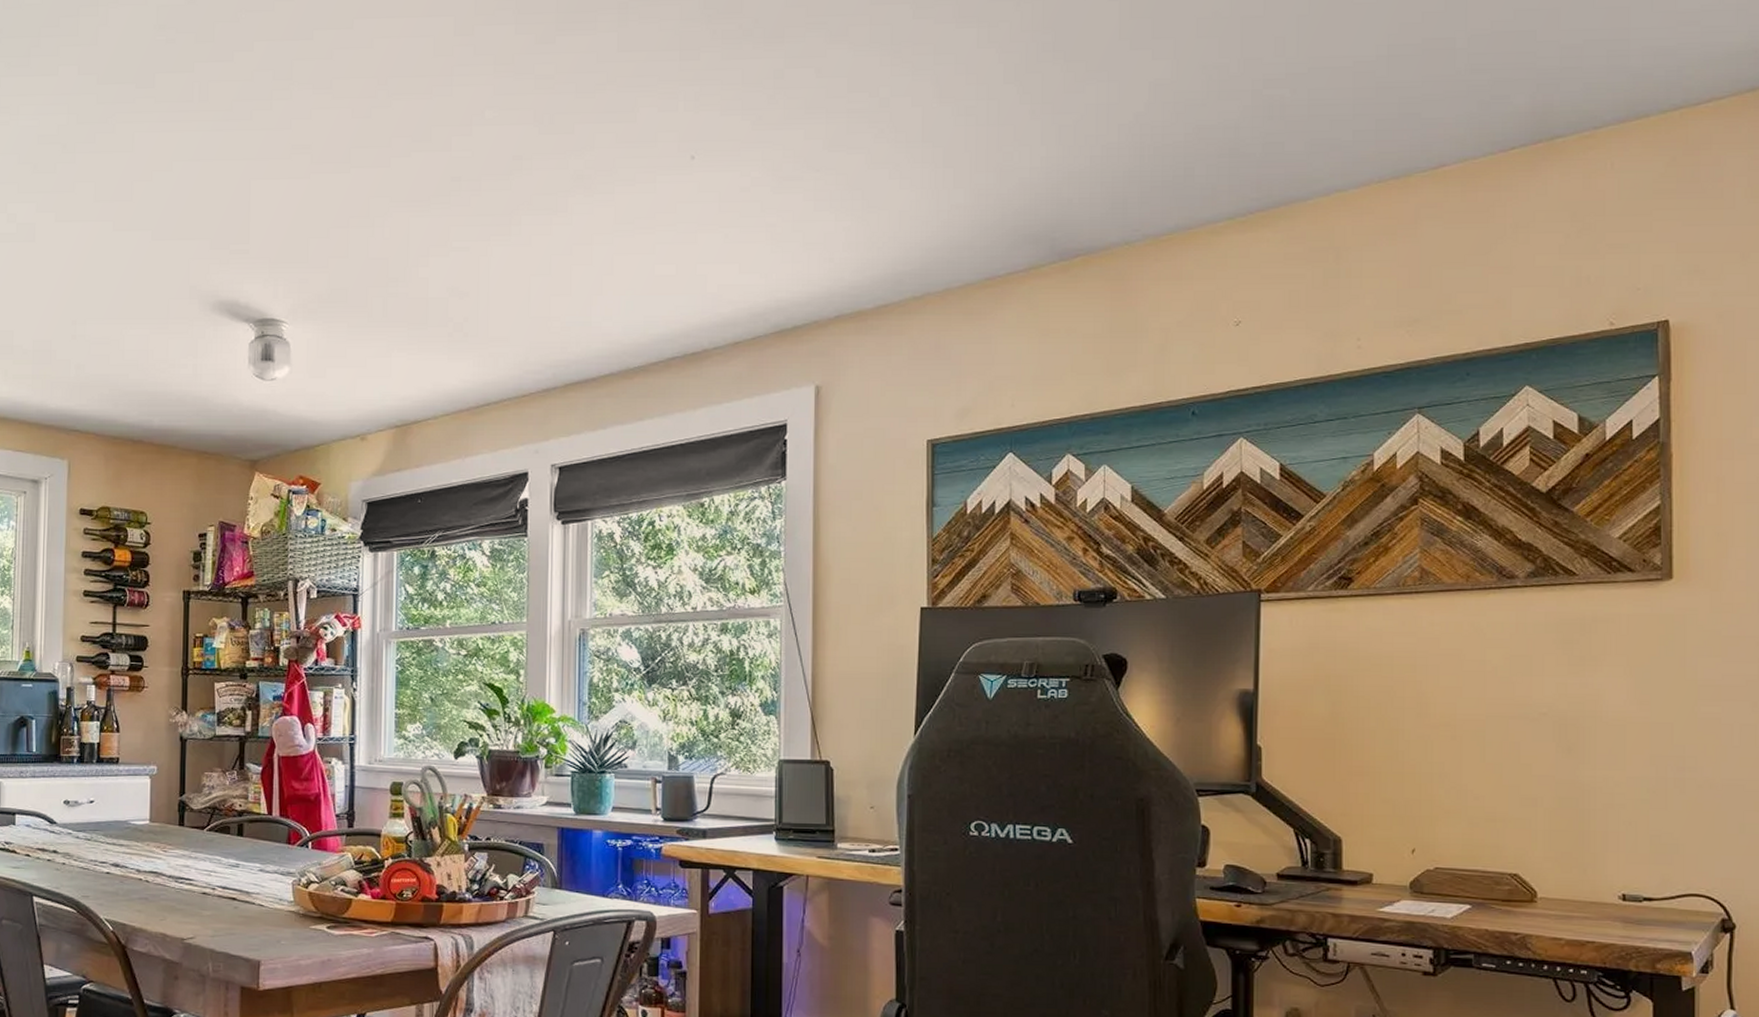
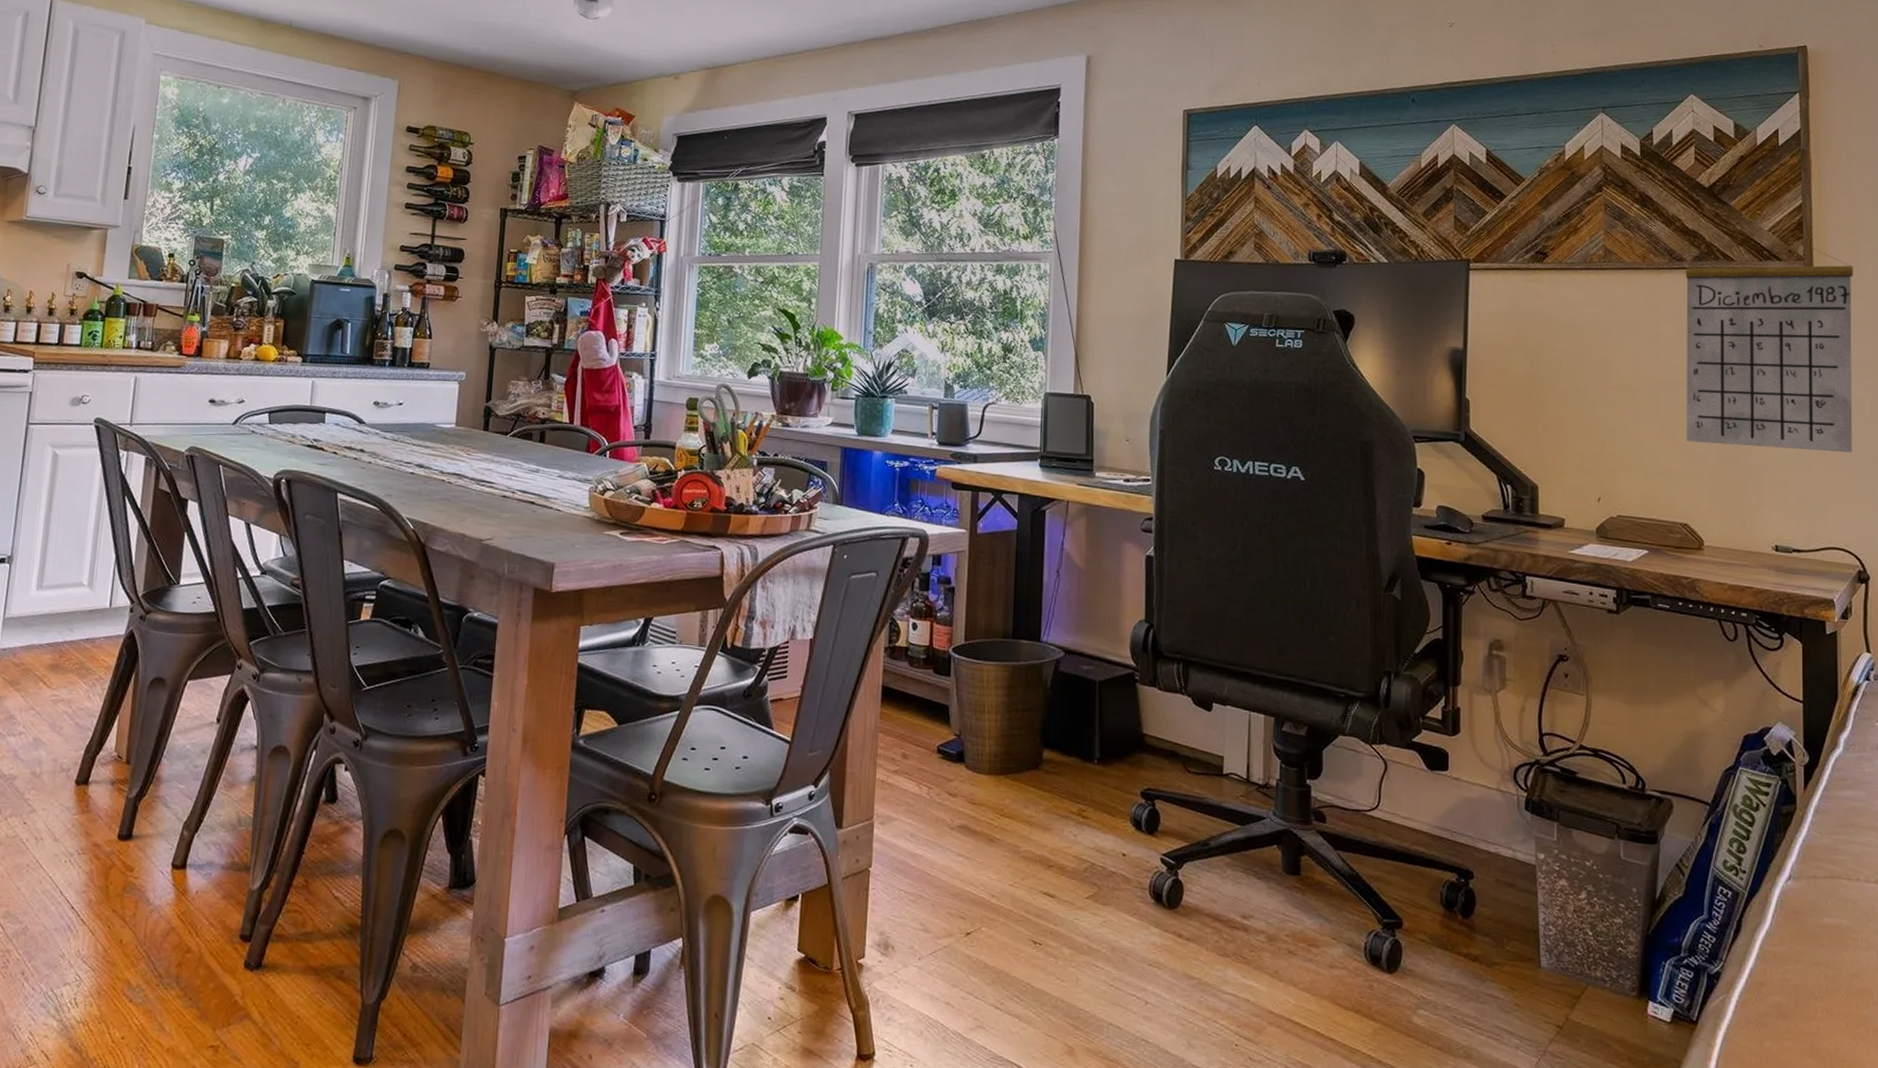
calendar: none [1517,532,1722,786] -> present [1685,225,1853,452]

